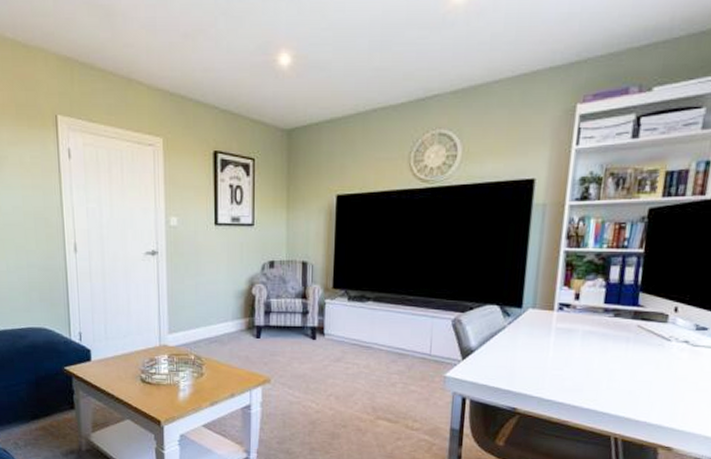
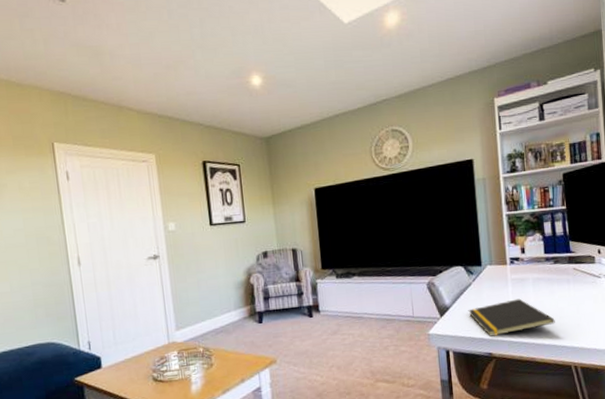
notepad: none [496,351,601,391] -> present [468,298,555,337]

